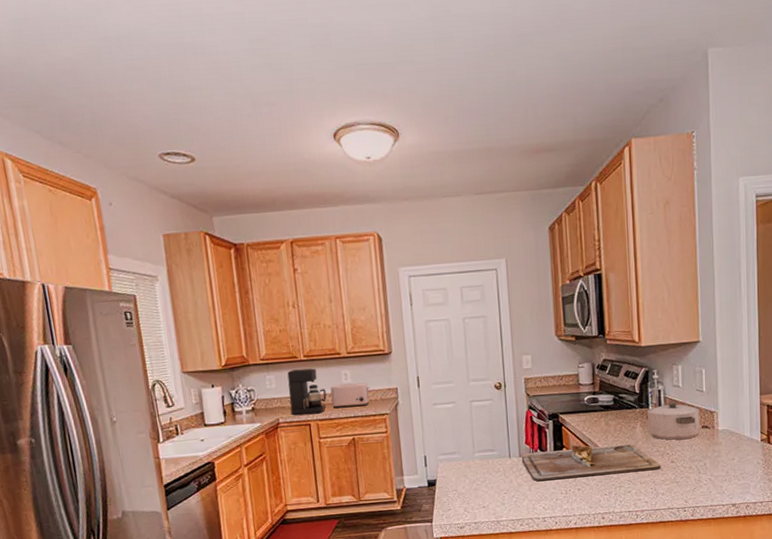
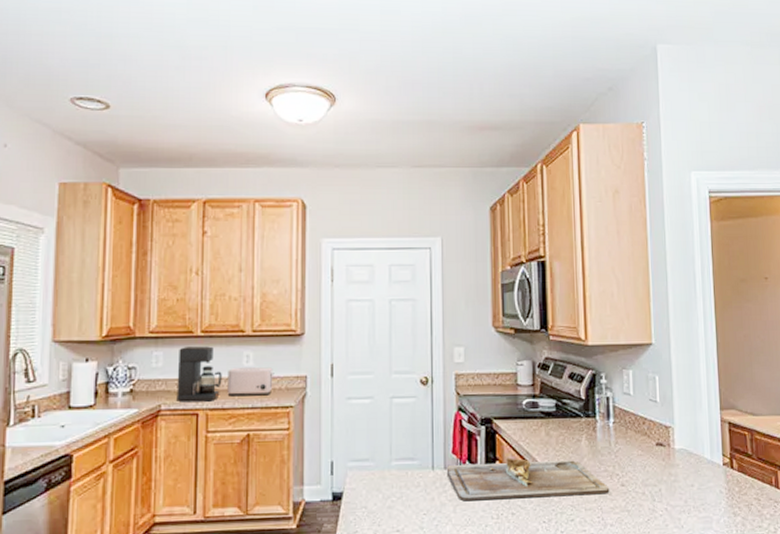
cooking pot: present [647,402,701,440] -> none [593,412,655,459]

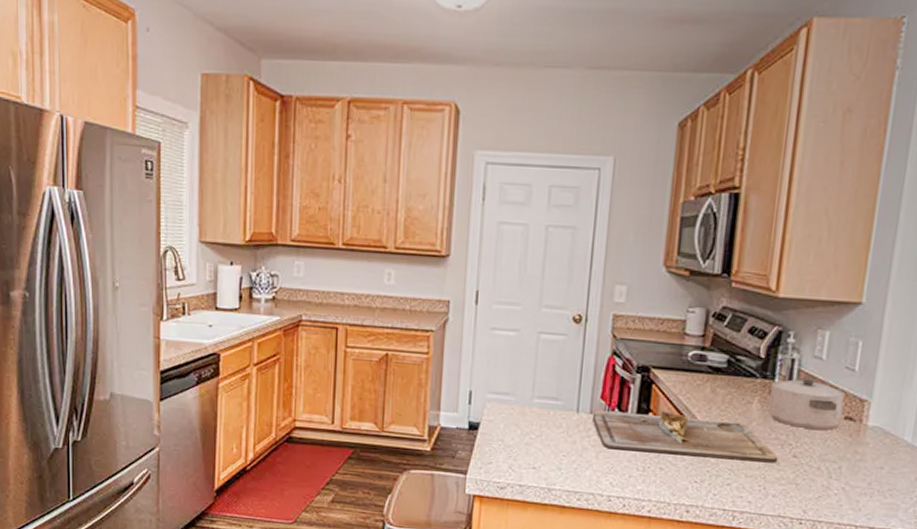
coffee maker: present [176,346,222,402] -> none [317,258,362,317]
toaster: present [227,367,275,397] -> none [367,284,416,317]
cooking pot: none [593,412,655,459] -> present [768,377,845,431]

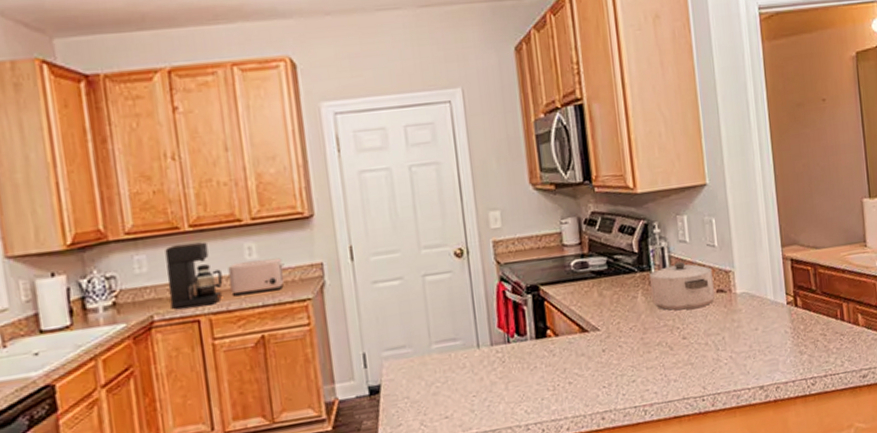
coffee maker: none [317,258,362,317] -> present [165,242,223,309]
toaster: none [367,284,416,317] -> present [228,258,285,297]
cutting board: present [592,410,778,462] -> none [493,319,671,377]

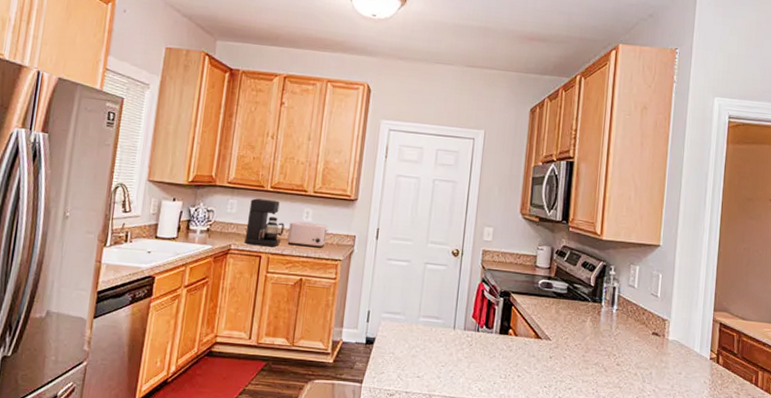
cooking pot: present [649,261,716,311] -> none [597,301,652,344]

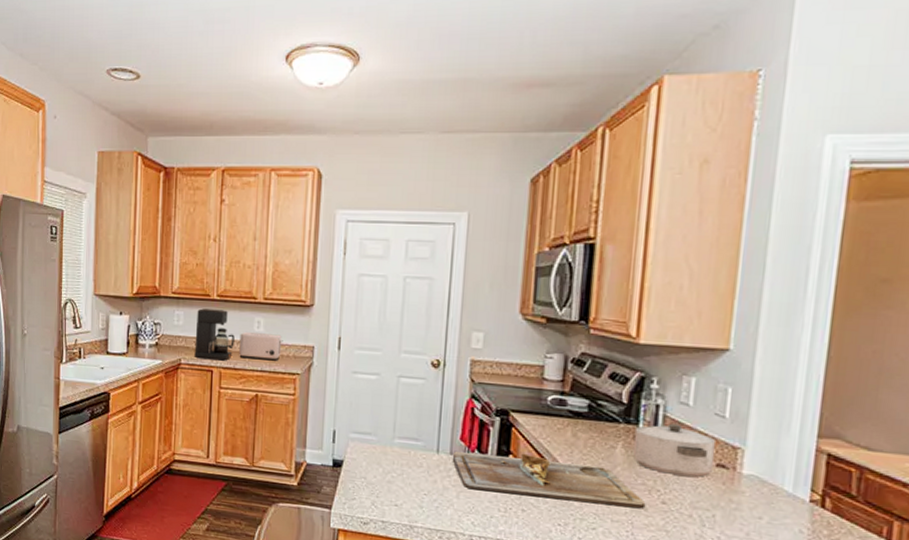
cutting board: none [465,327,606,370] -> present [452,451,646,508]
cooking pot: none [597,301,652,344] -> present [633,423,715,477]

